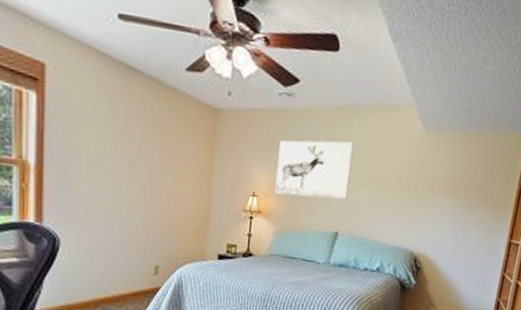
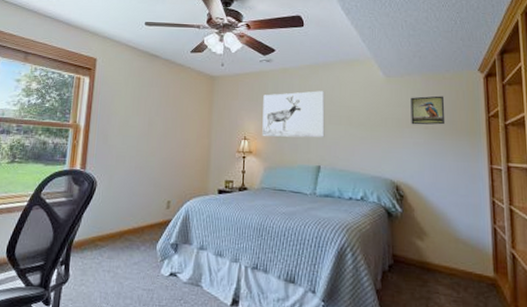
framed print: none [442,158,483,194] -> present [410,95,446,125]

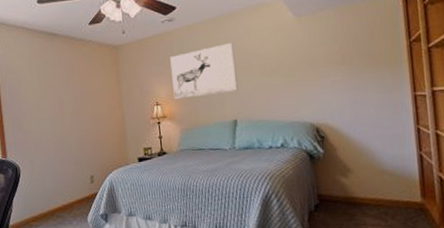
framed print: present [410,95,446,125] -> none [324,27,364,64]

